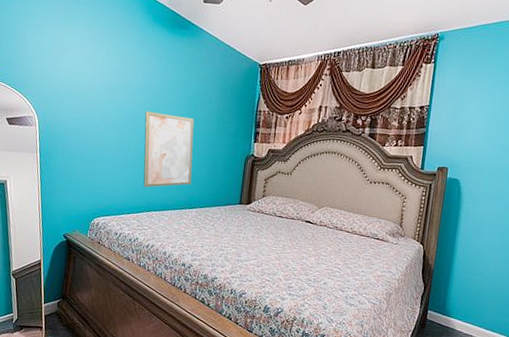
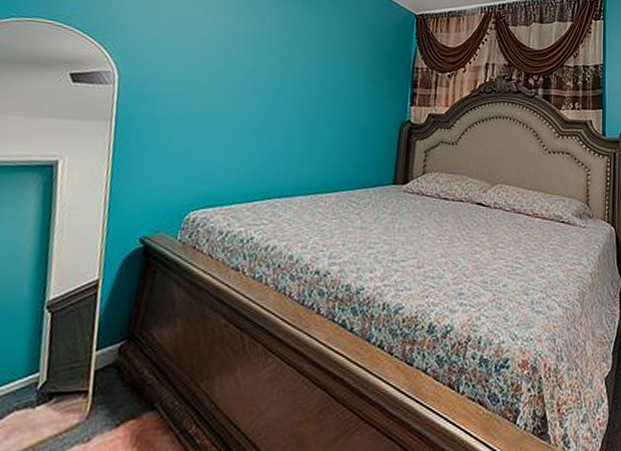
wall art: present [143,110,194,188] -> none [264,66,336,166]

